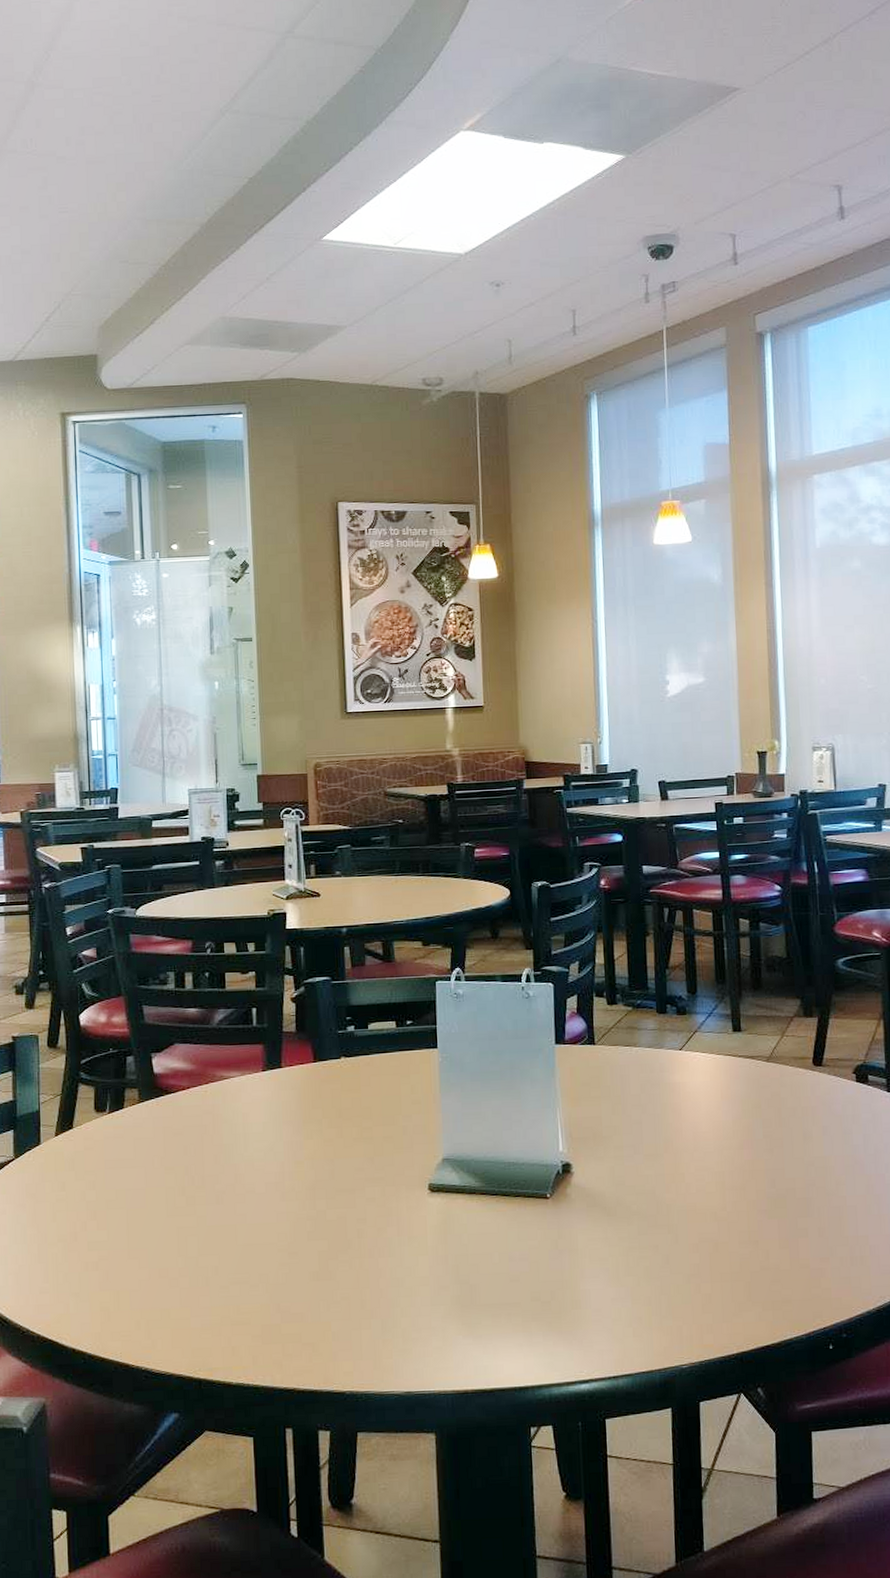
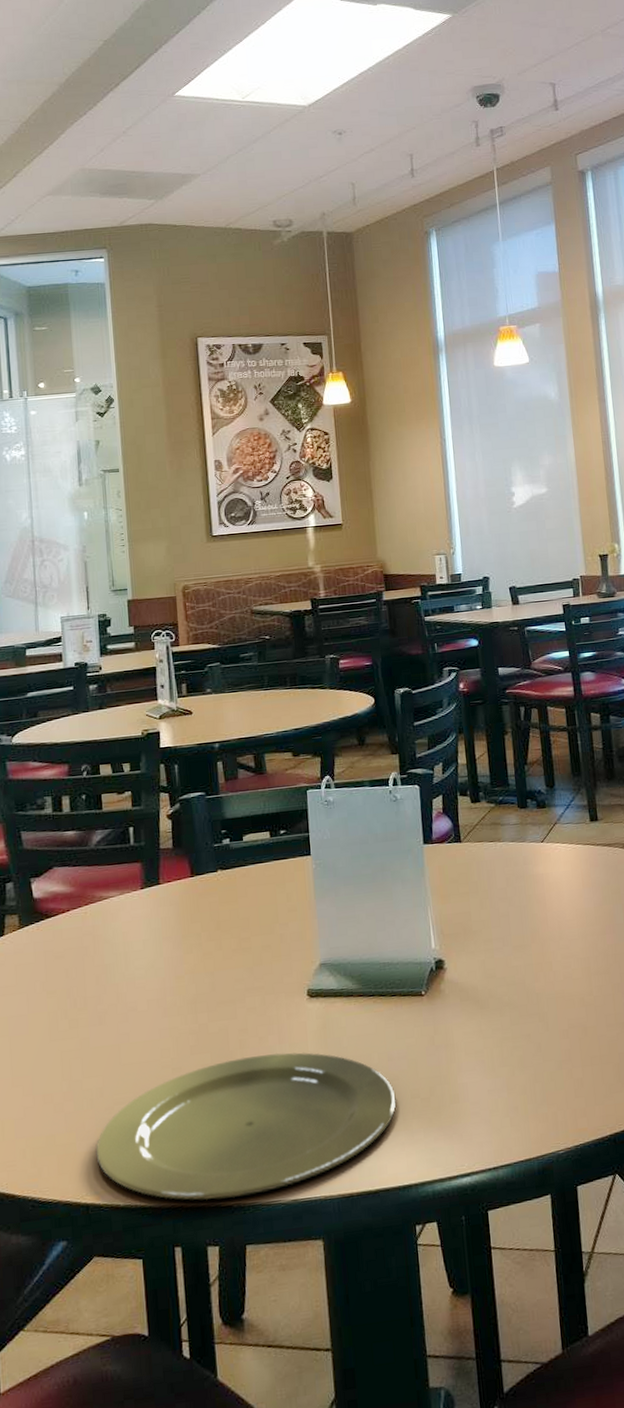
plate: none [209,1245,516,1386] -> present [95,1052,396,1201]

